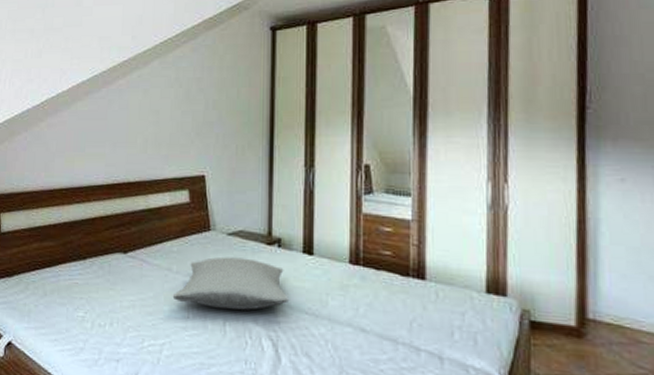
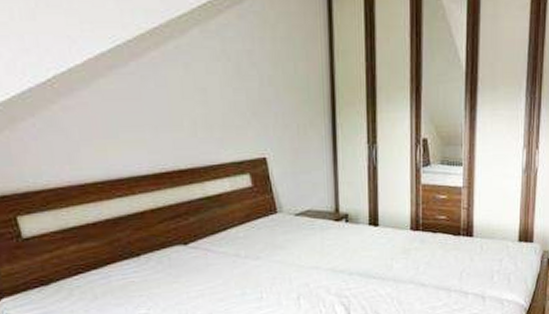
pillow: present [172,257,290,310] -> none [243,235,359,286]

